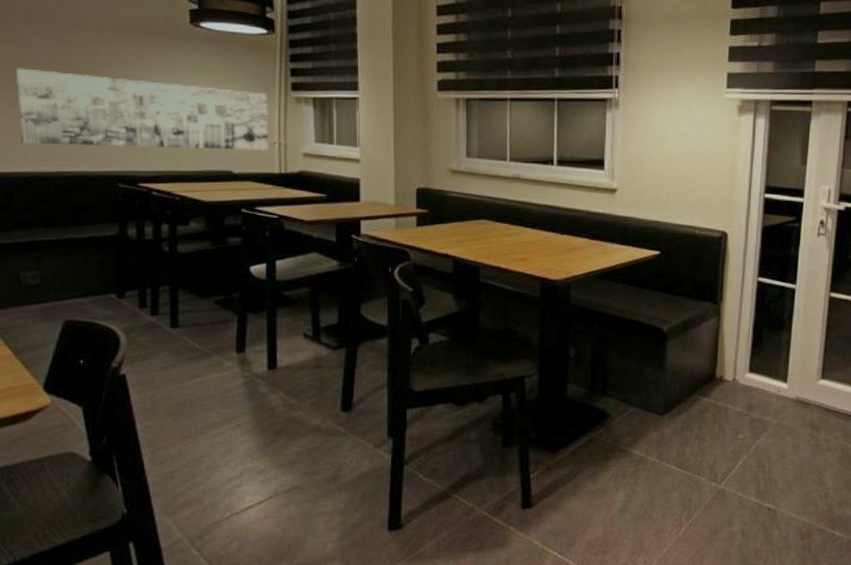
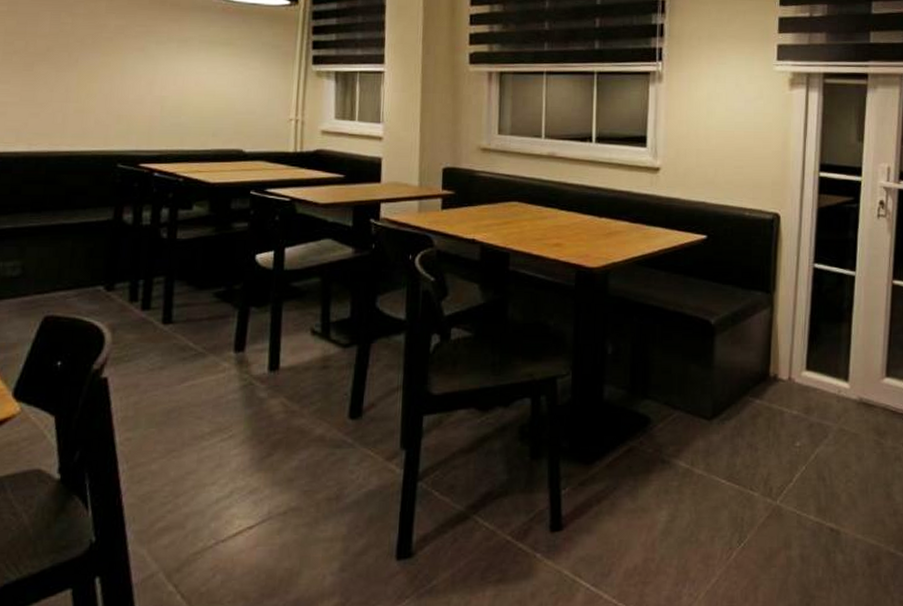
wall art: present [15,68,269,151] -> none [14,41,286,129]

